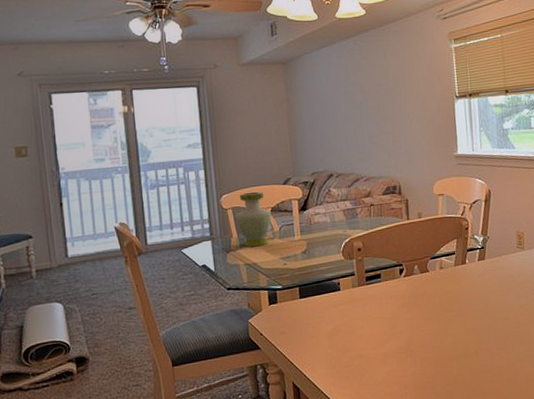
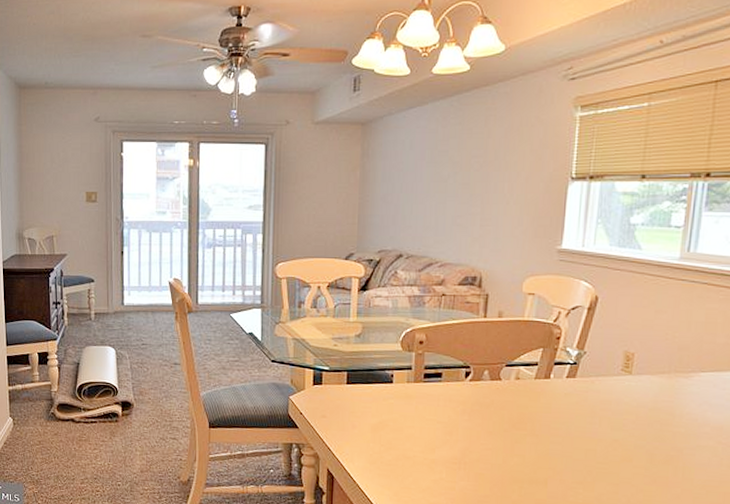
vase: present [234,191,272,247] -> none [288,263,329,321]

